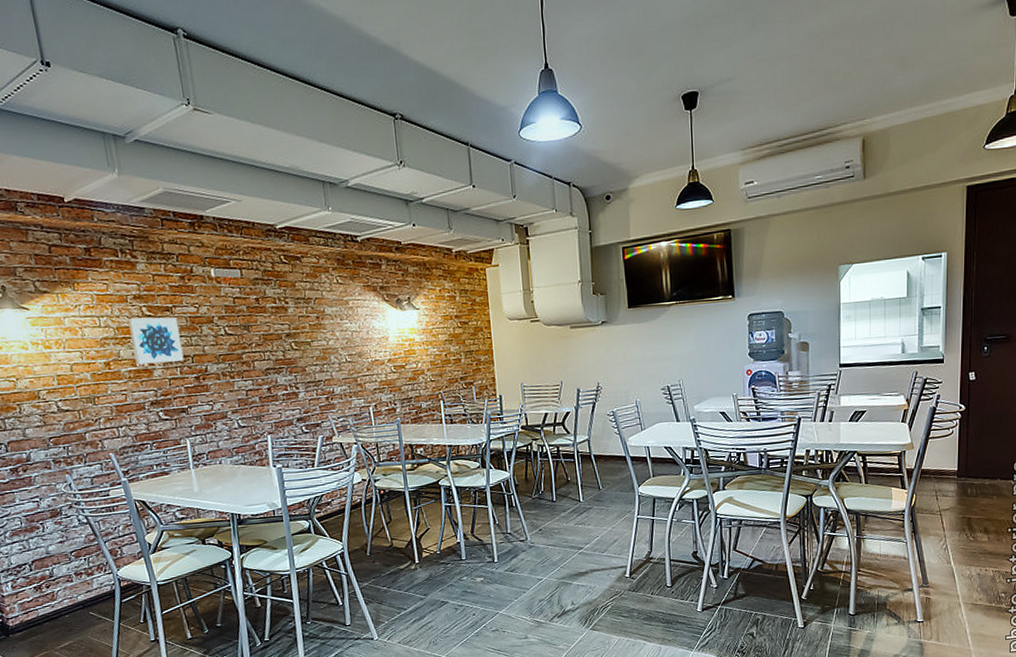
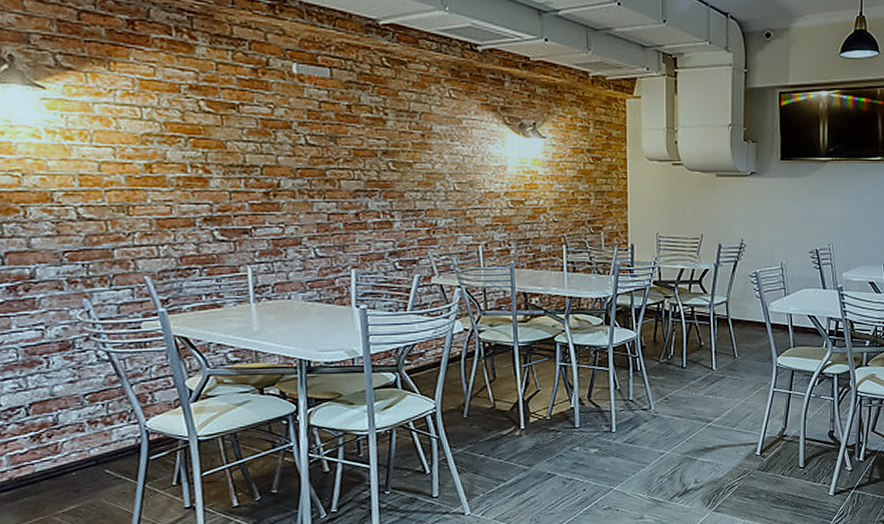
wall art: present [128,317,184,365] -> none [180,112,251,171]

